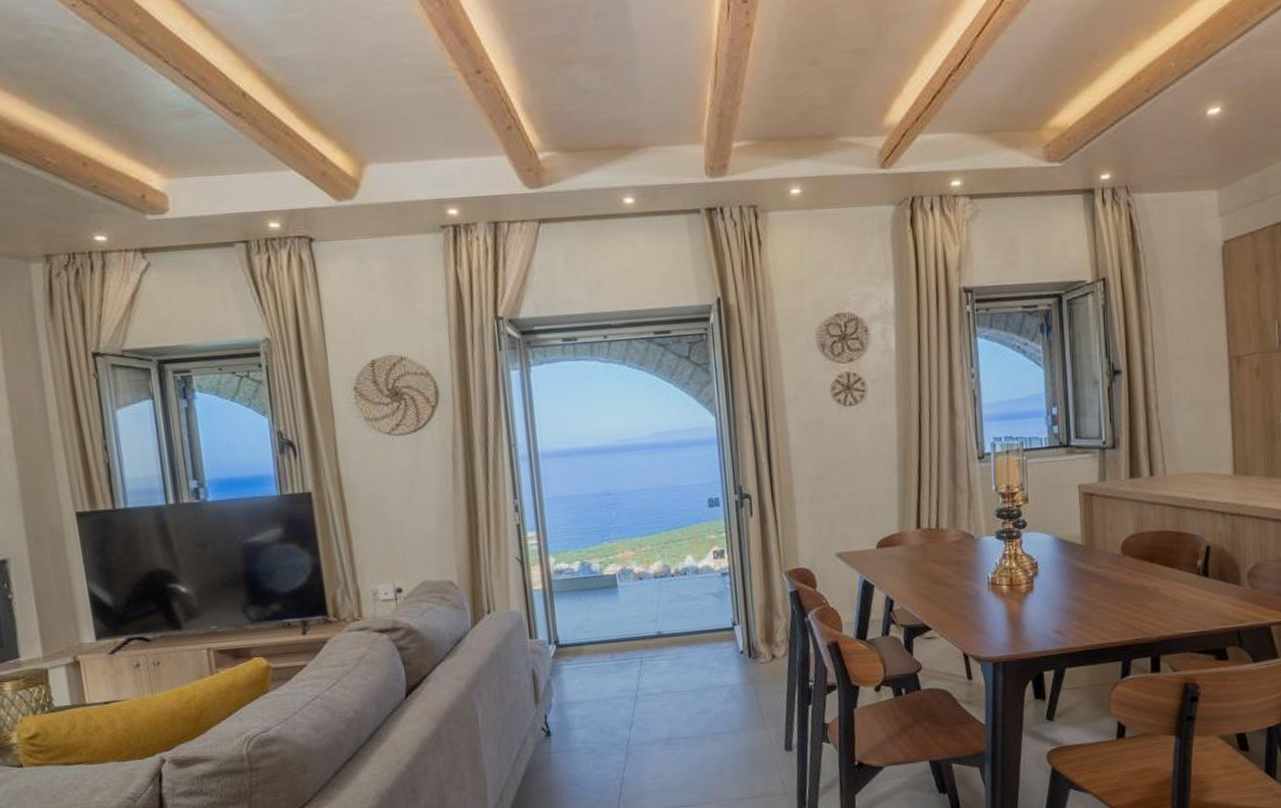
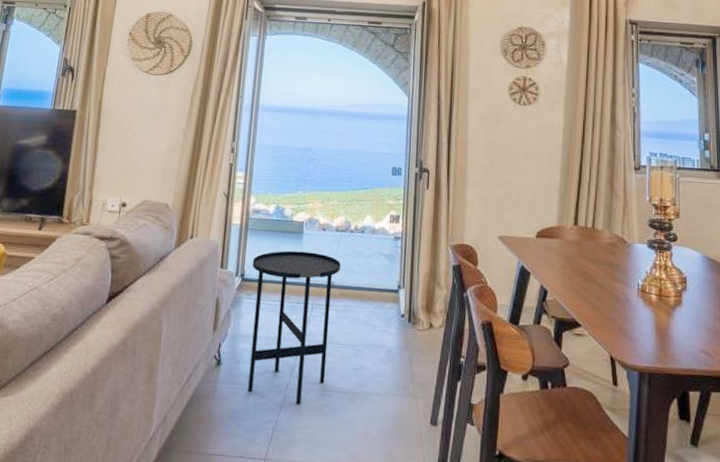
side table: none [564,604,668,758] -> present [248,250,341,404]

